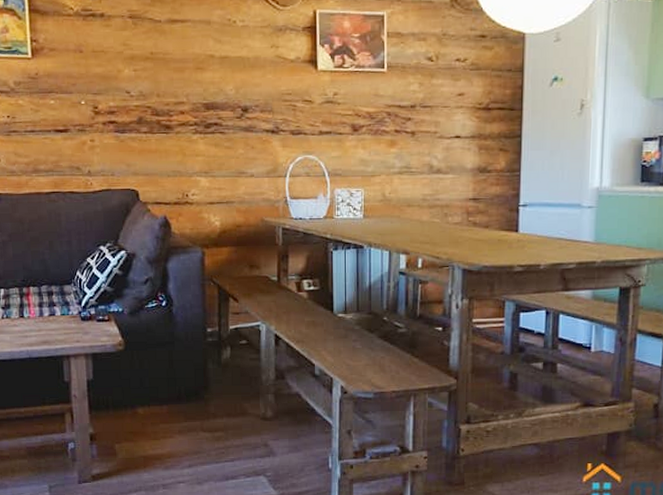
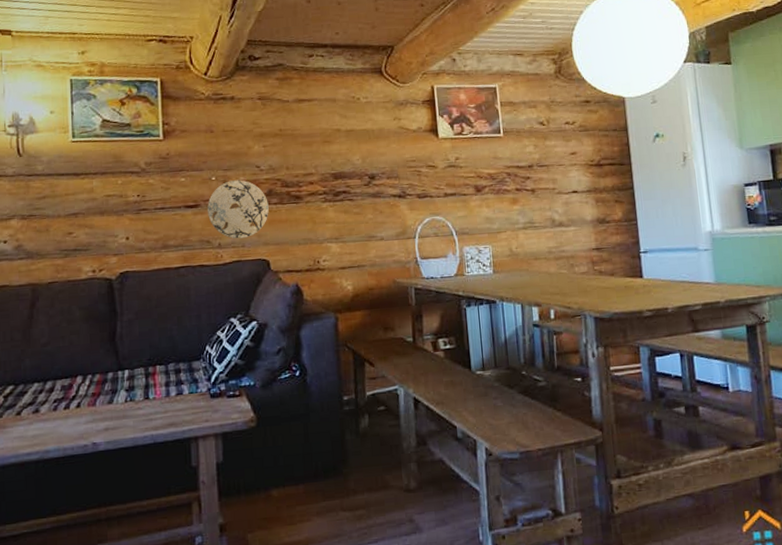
decorative plate: none [77,105,139,167] -> present [207,180,269,239]

